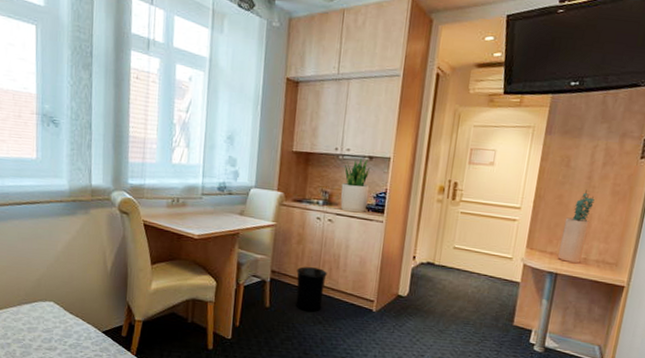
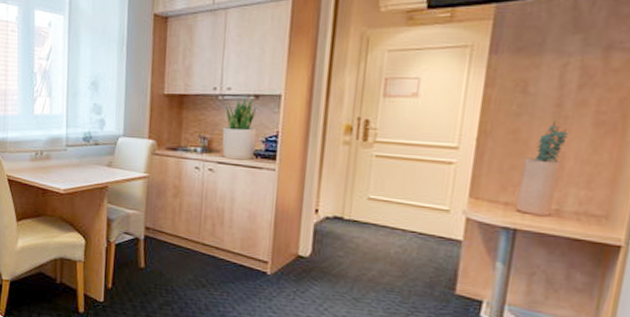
waste bin: present [296,266,327,312] -> none [174,222,210,274]

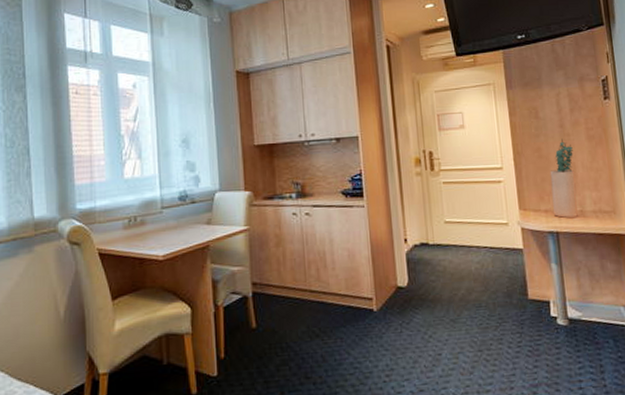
planter: present [222,97,257,160] -> none [312,141,345,202]

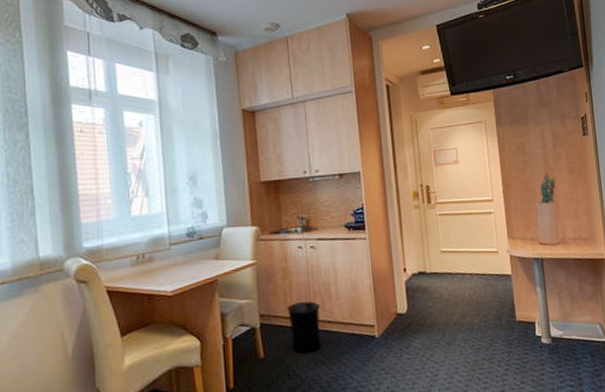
waste bin: none [281,271,316,325] -> present [287,301,321,354]

